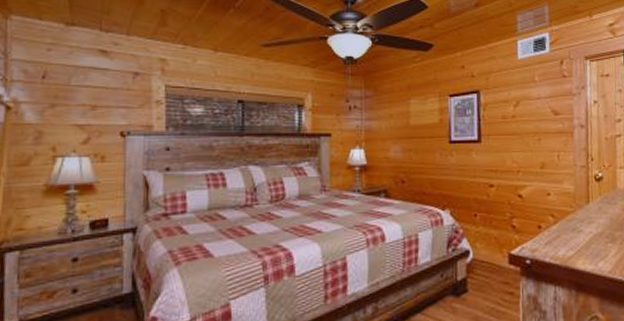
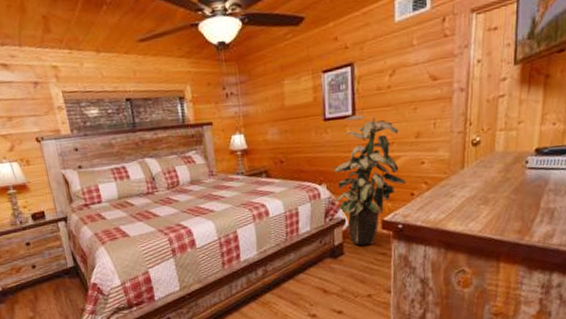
indoor plant: none [458,140,533,282] -> present [333,114,406,245]

